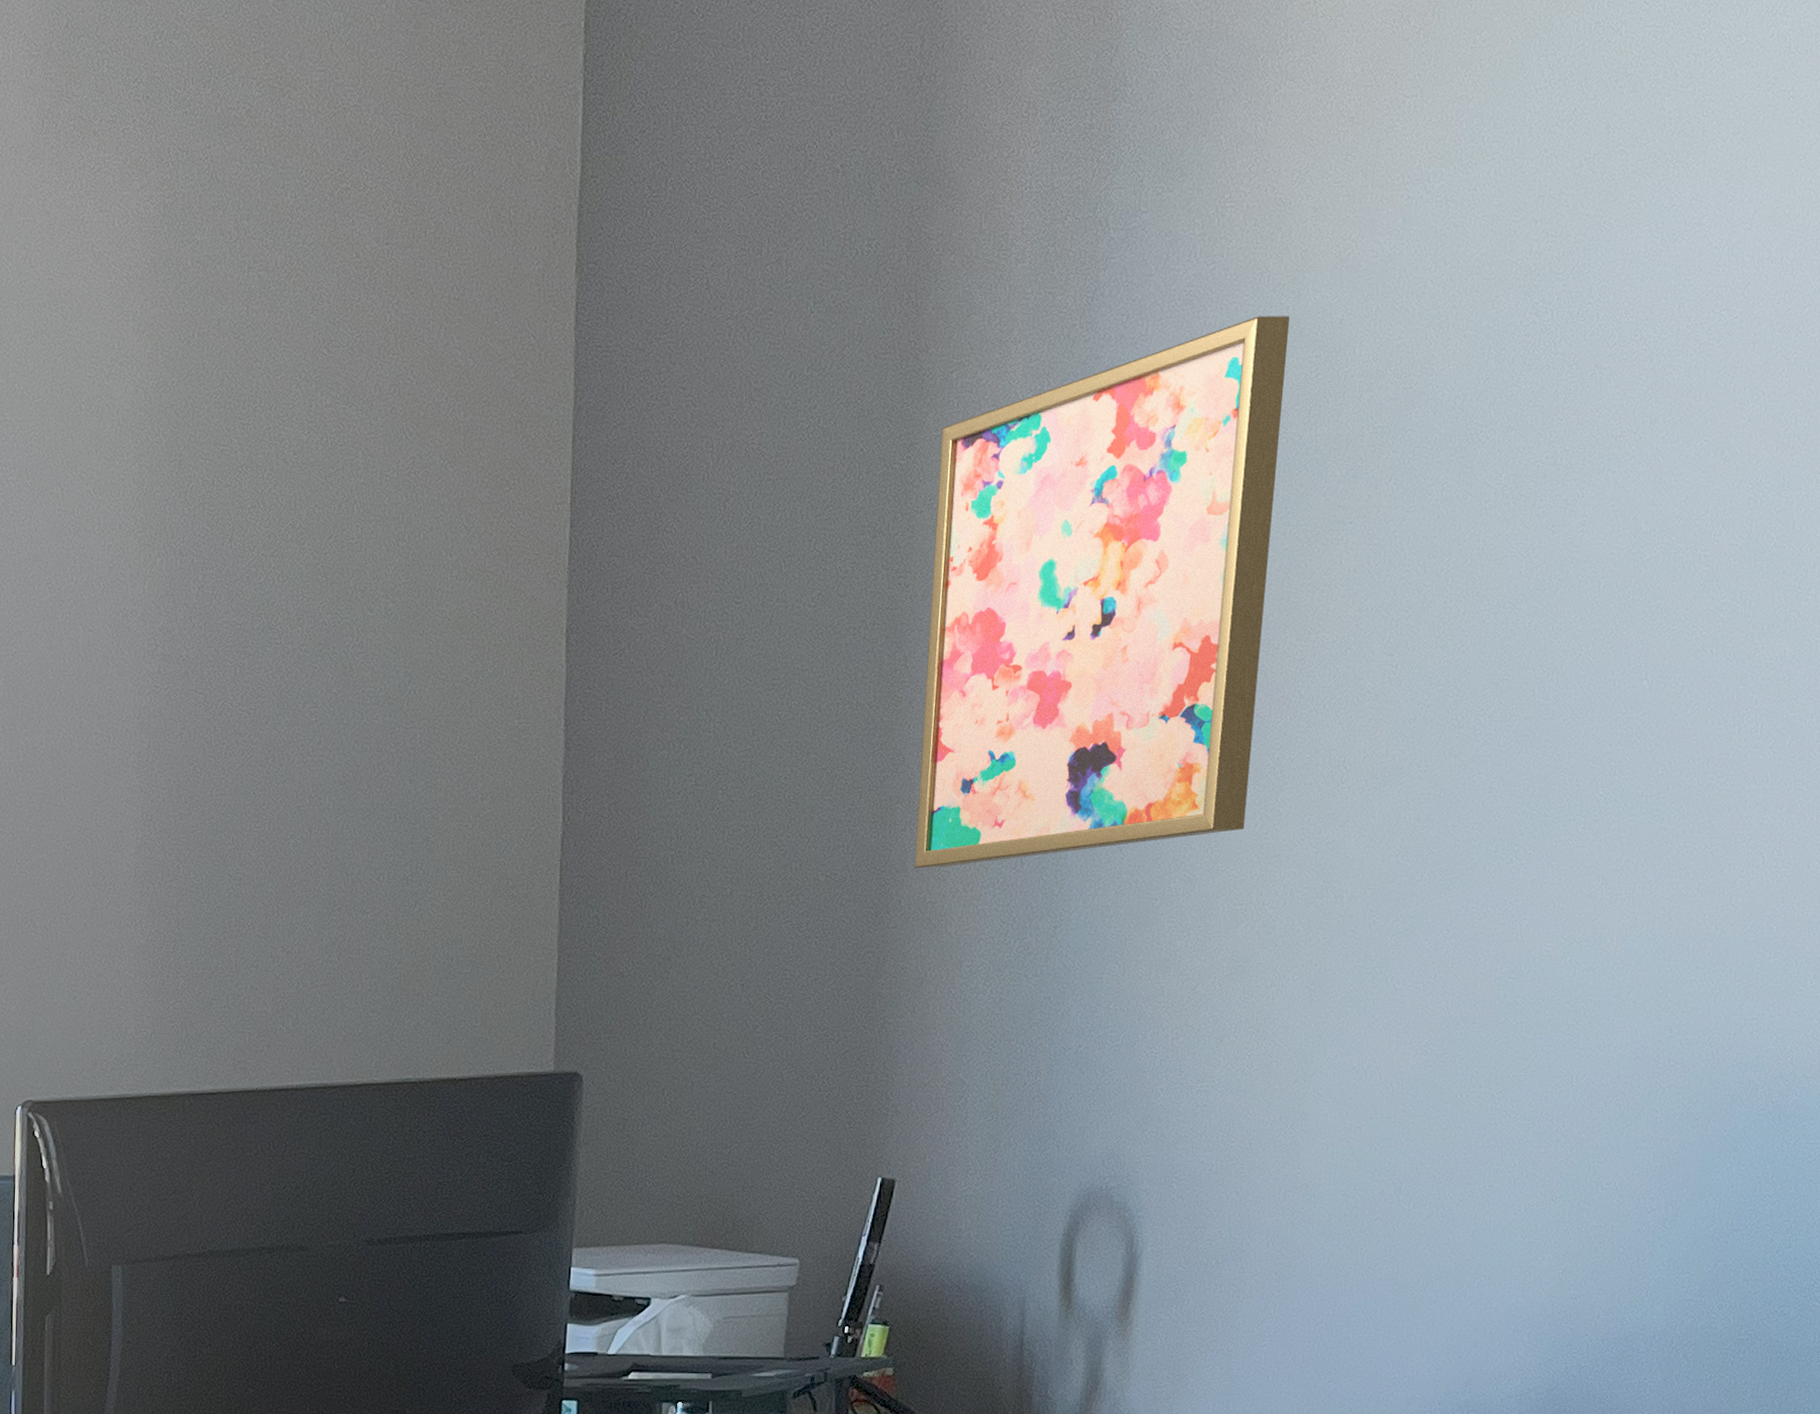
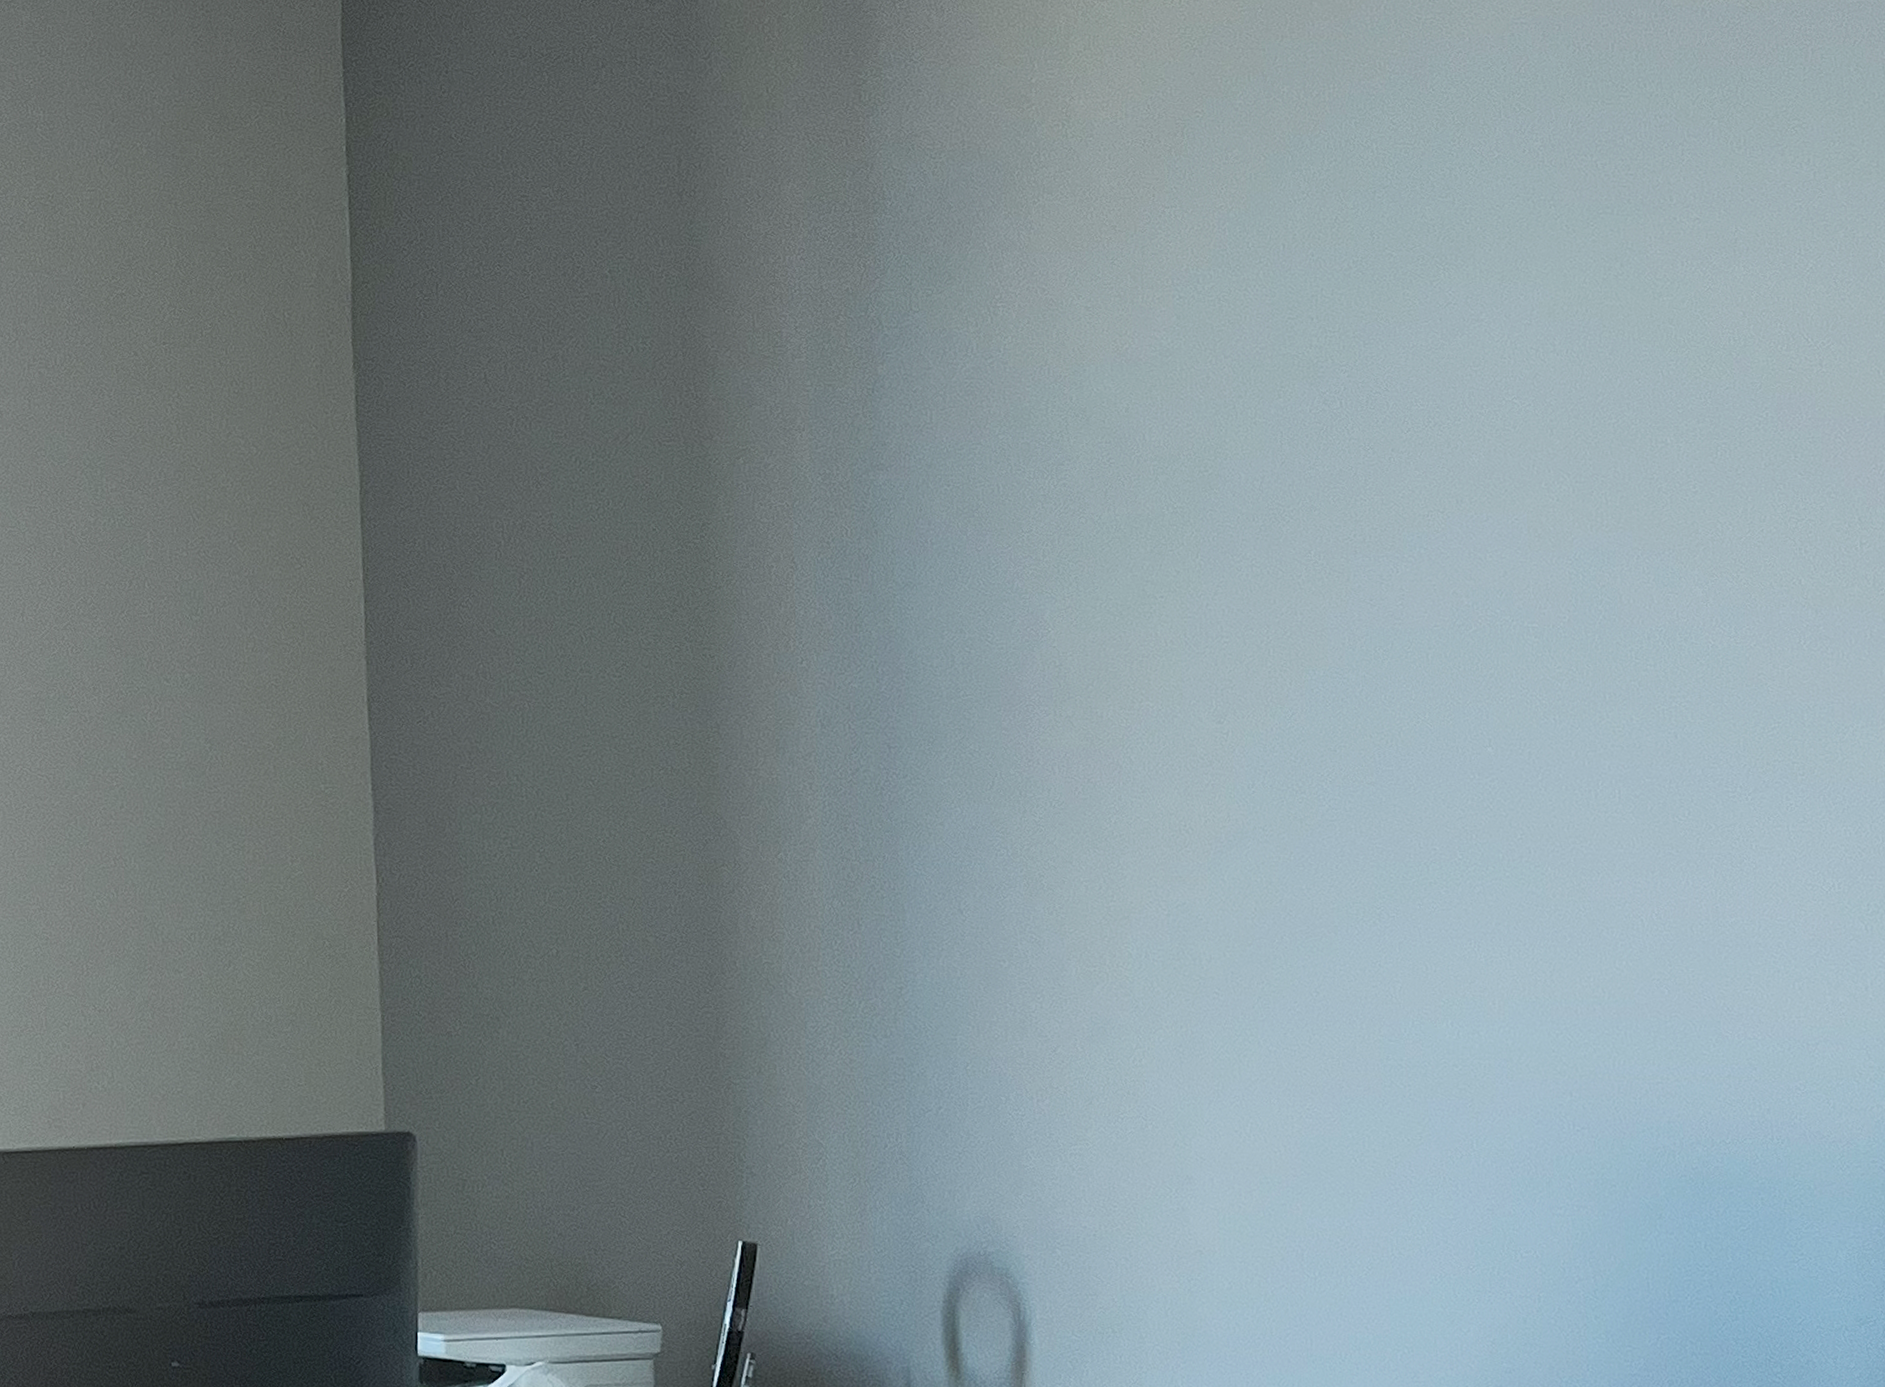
wall art: present [914,316,1291,868] -> none [733,405,1088,929]

